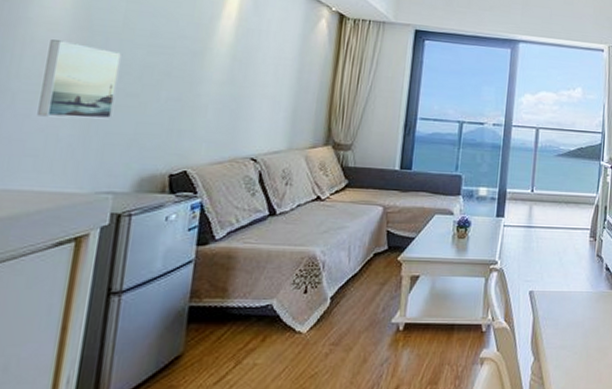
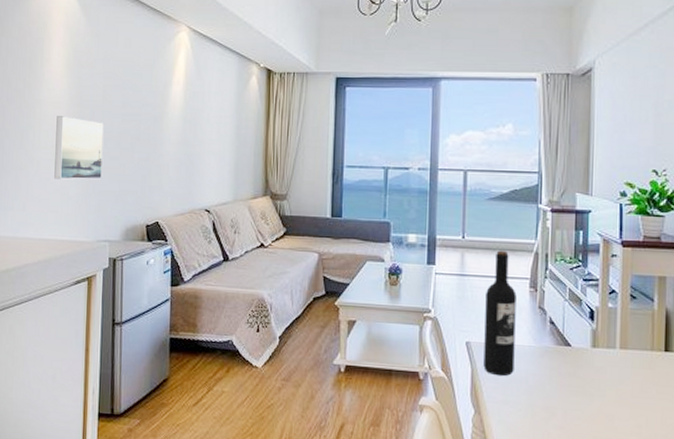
wine bottle: none [545,203,578,323] -> present [483,250,517,377]

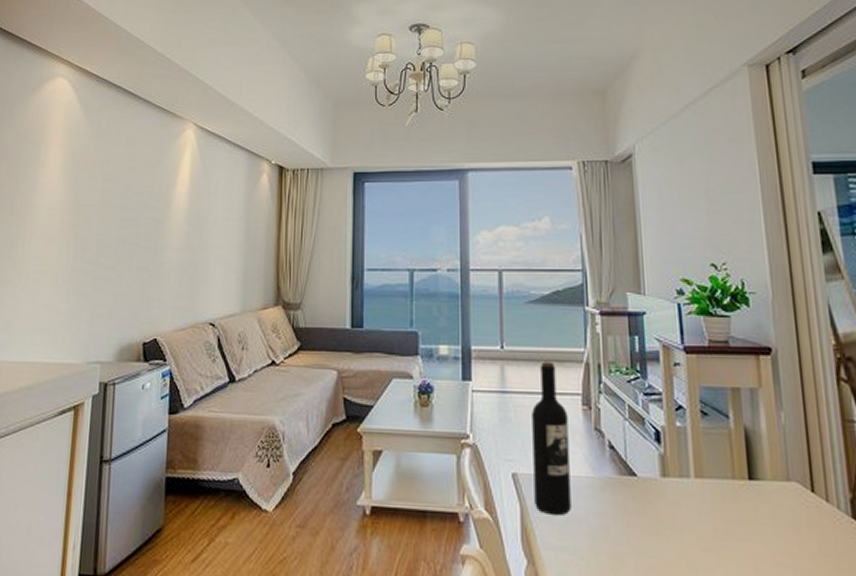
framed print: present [54,116,104,180] -> none [43,223,101,294]

